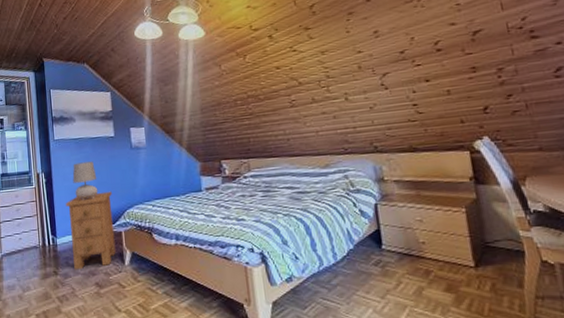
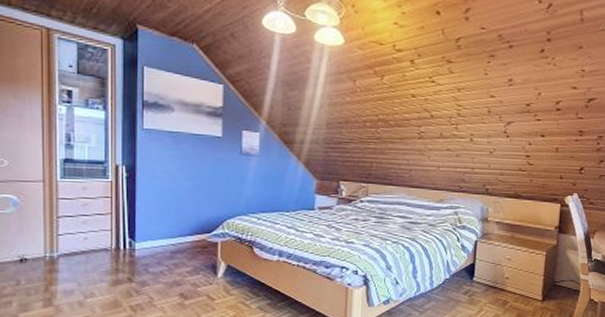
nightstand: present [65,191,116,270] -> none [151,197,211,279]
table lamp: present [72,161,98,200] -> none [163,160,195,204]

